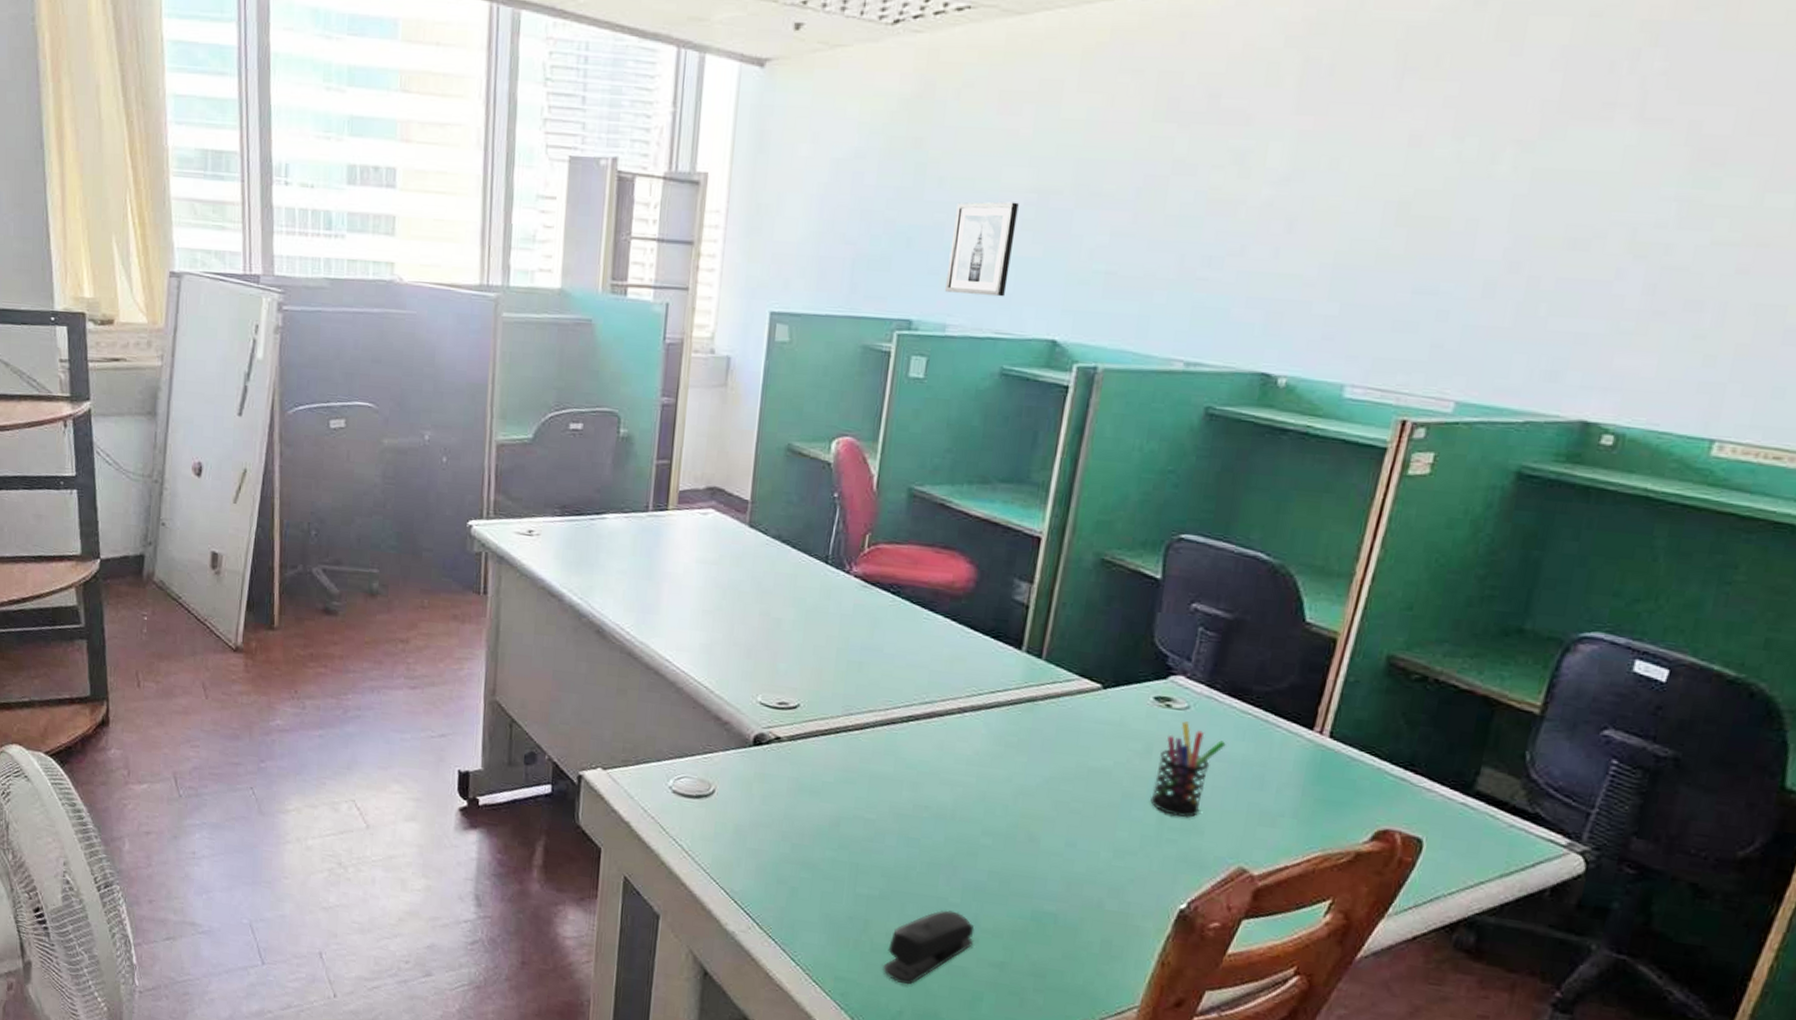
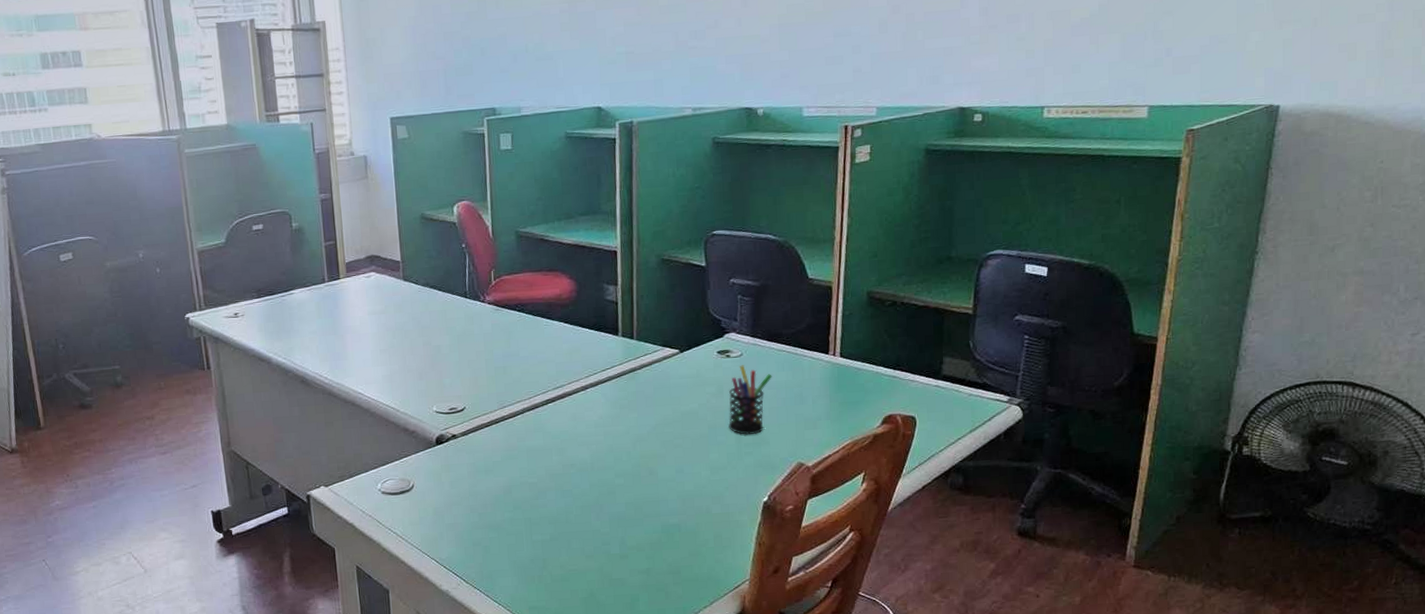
stapler: present [883,910,975,985] -> none [563,538,624,602]
wall art: present [945,201,1019,297] -> none [512,11,559,83]

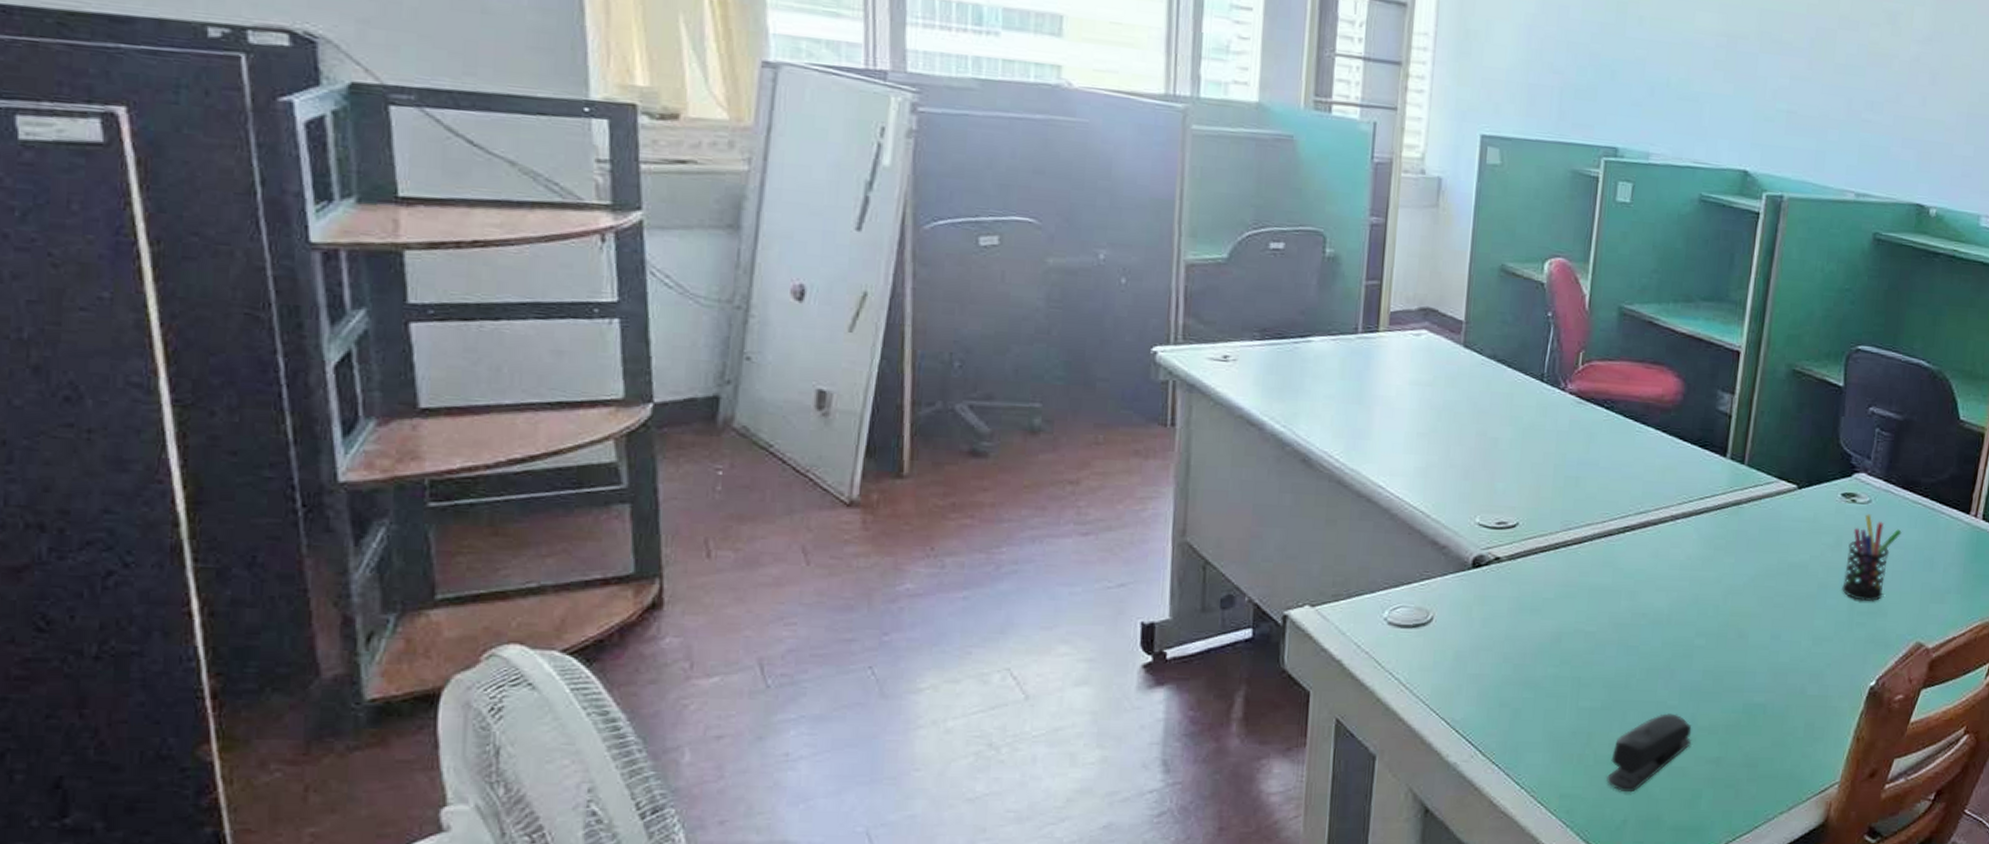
stapler: none [563,538,624,602] -> present [1607,713,1692,793]

